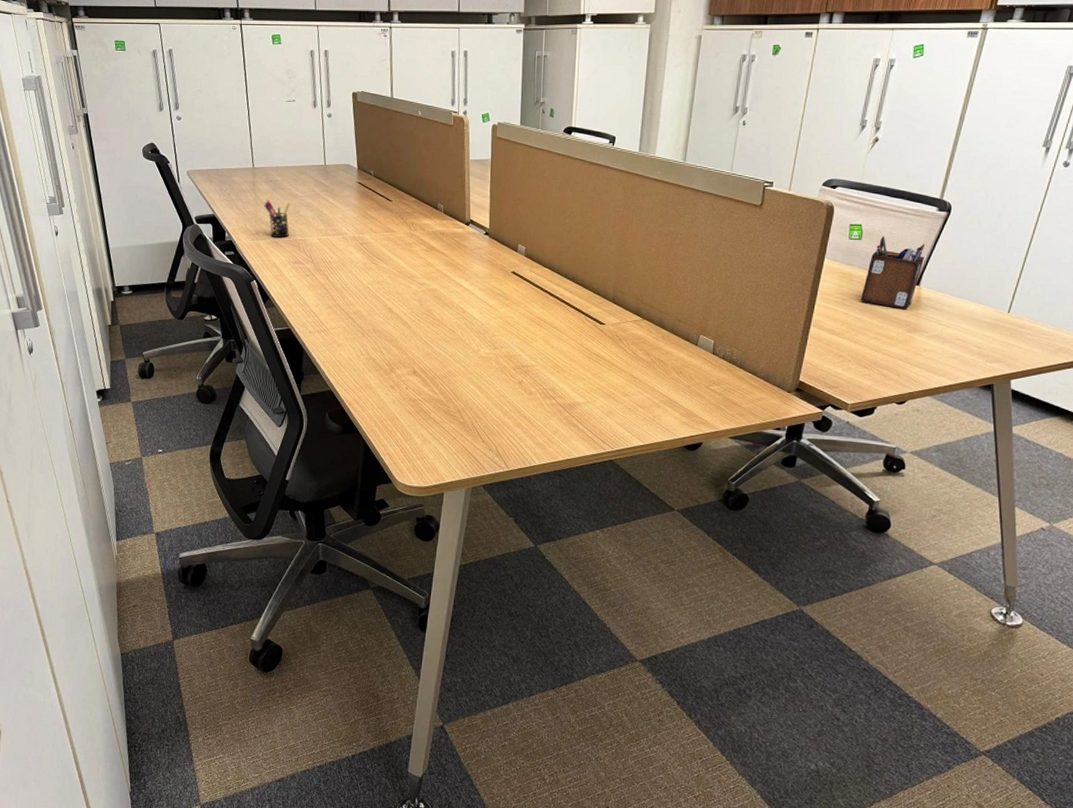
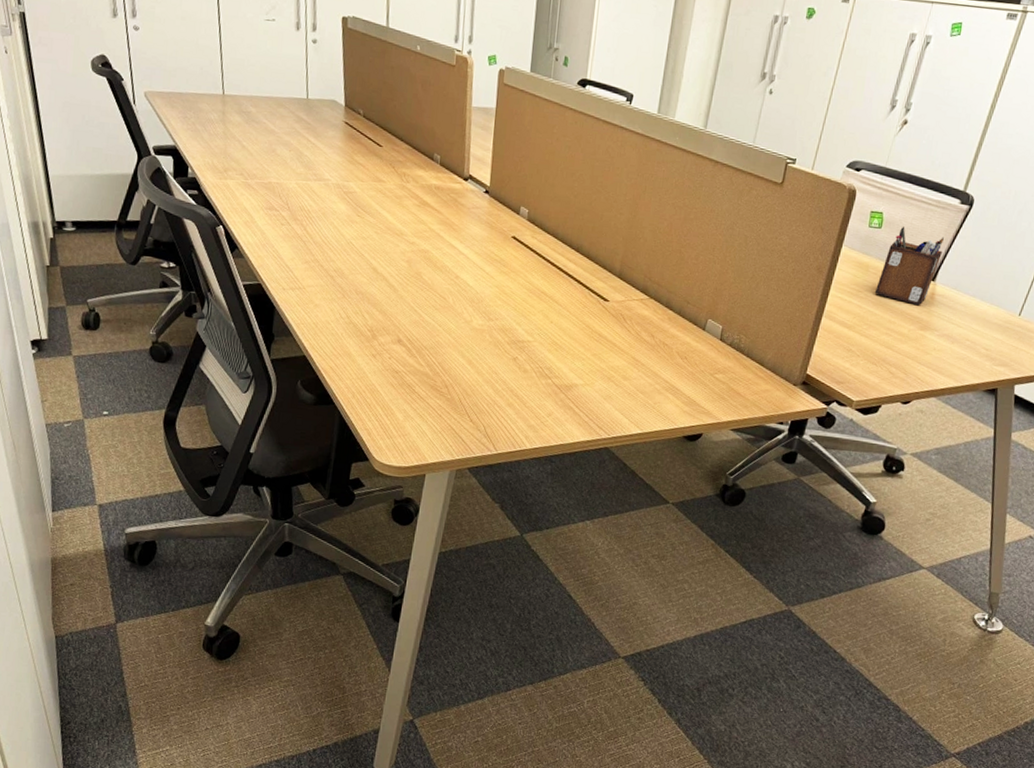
pen holder: present [264,199,290,238] -> none [235,133,266,179]

